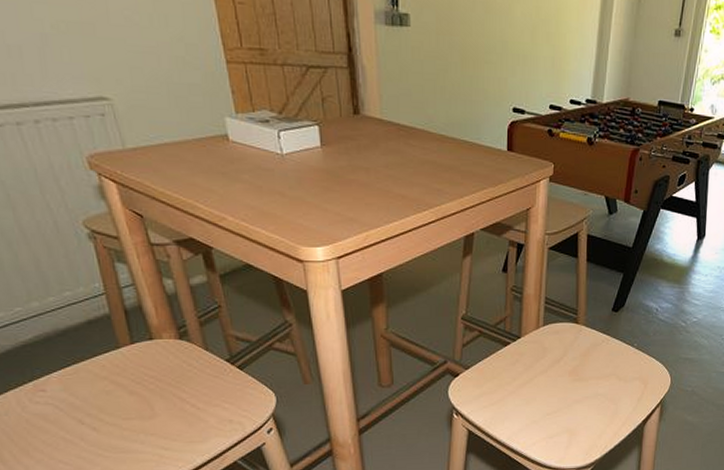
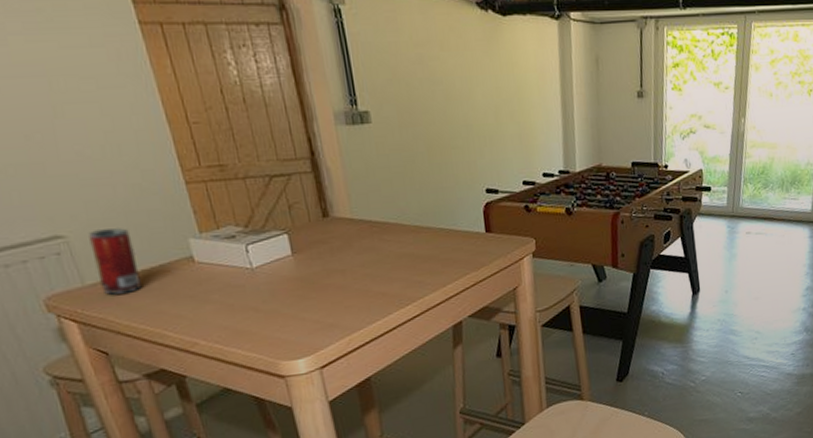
beverage can: none [132,96,178,161] -> present [88,228,142,295]

